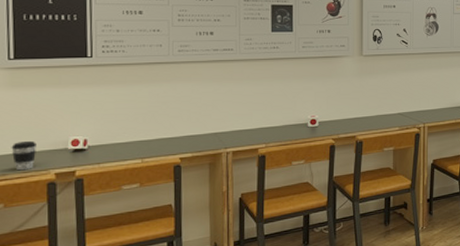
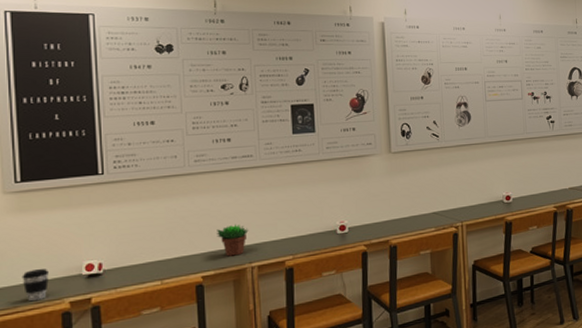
succulent plant: none [196,111,226,141] -> present [217,224,249,257]

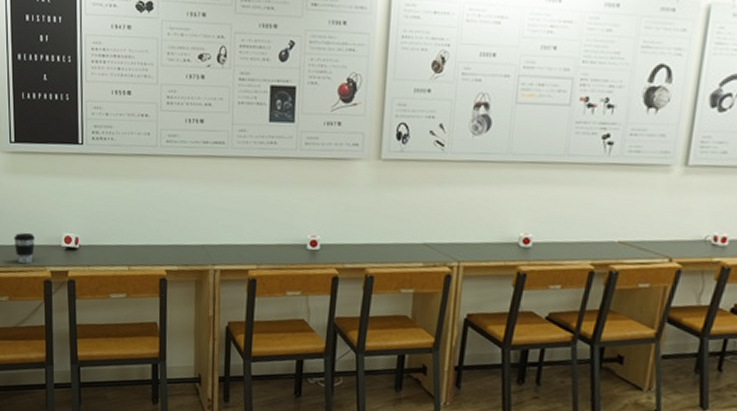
succulent plant: present [217,224,249,257] -> none [183,219,214,255]

